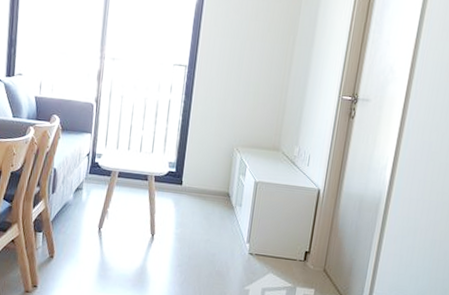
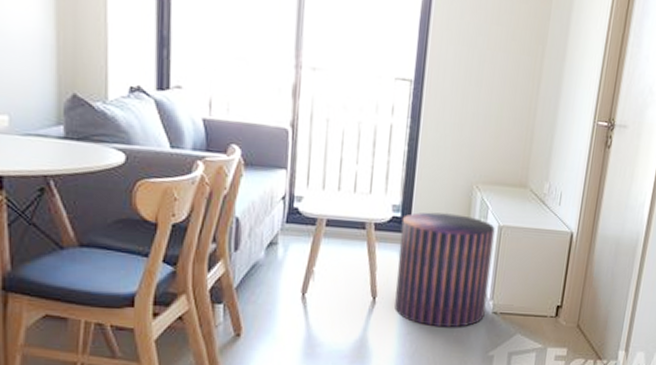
pouf: none [168,168,252,264] -> present [394,212,495,328]

